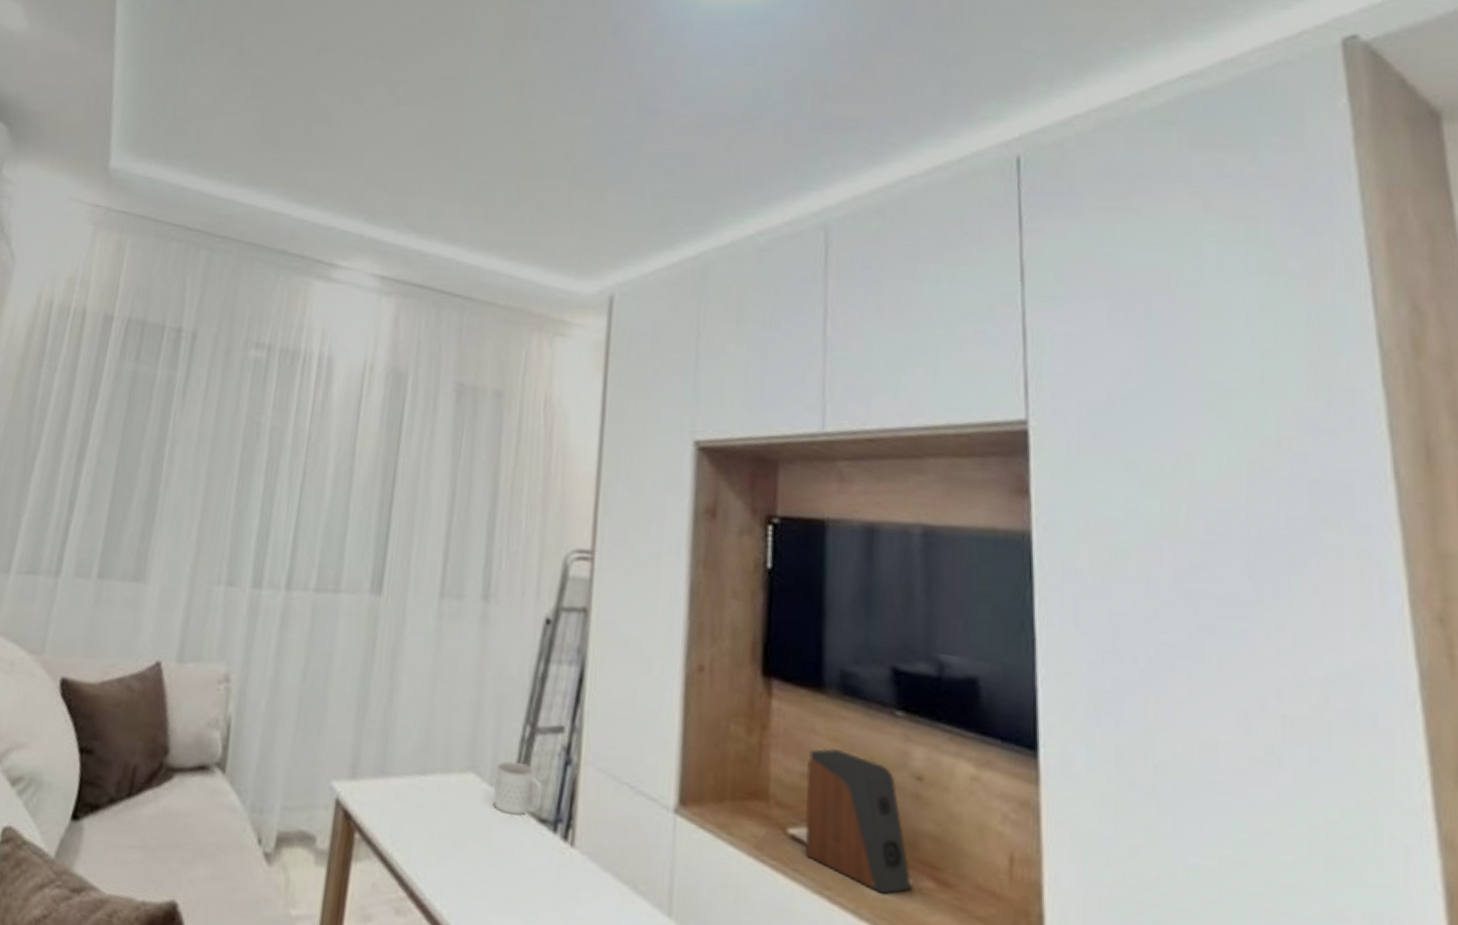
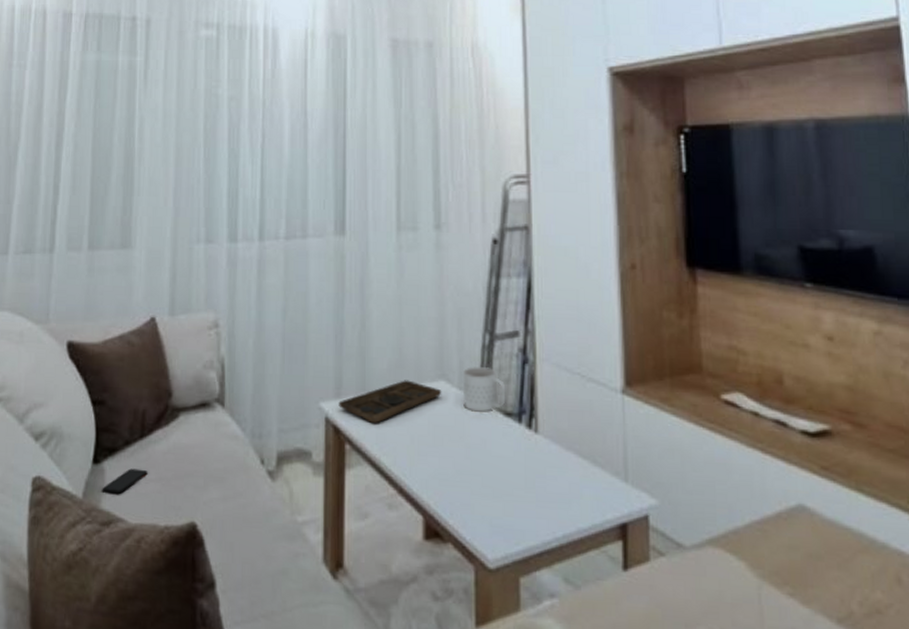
smartphone: none [77,830,131,858] -> present [102,468,148,494]
decorative tray: none [352,767,471,814] -> present [339,380,442,424]
speaker: present [804,748,912,895] -> none [733,322,831,440]

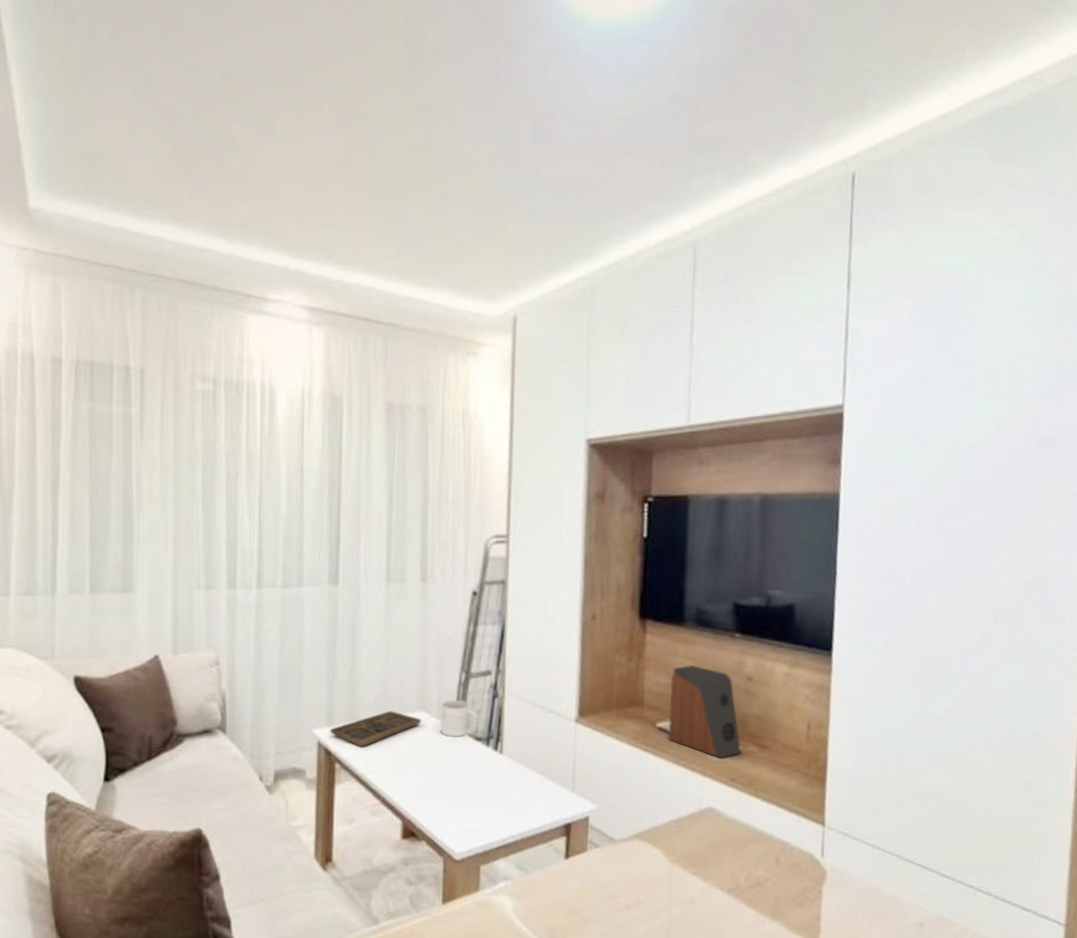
smartphone: present [102,468,148,494] -> none [113,785,156,806]
speaker: none [733,322,831,440] -> present [668,665,741,758]

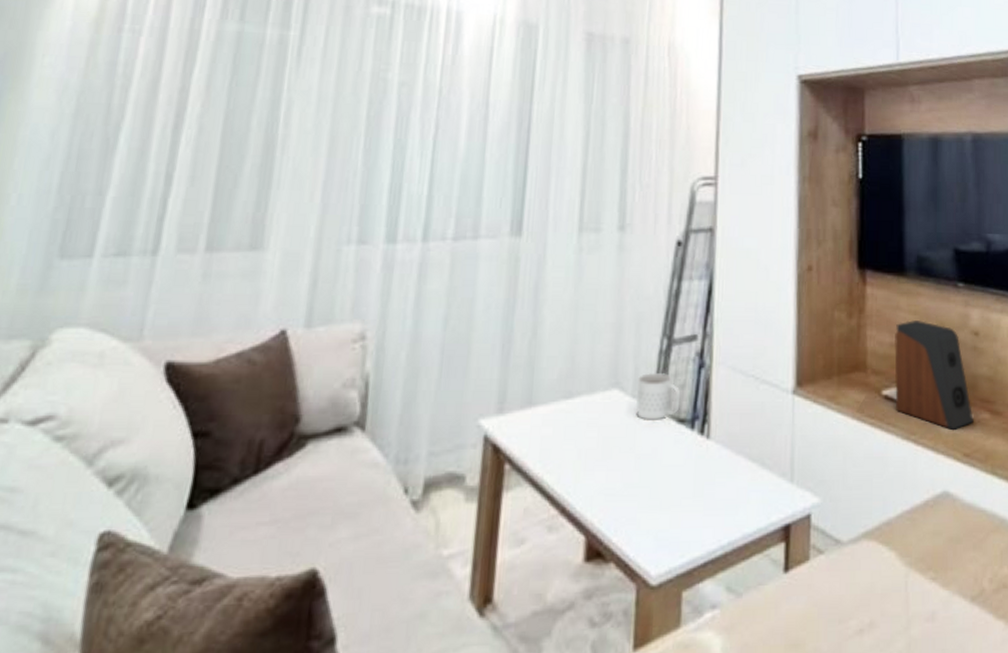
decorative tray: present [330,711,422,747] -> none [500,390,615,440]

